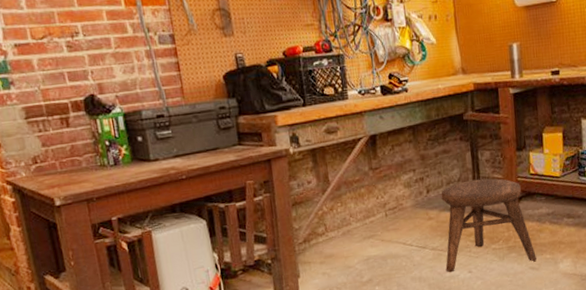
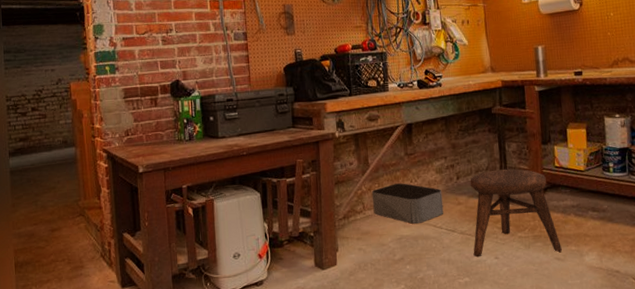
storage bin: none [333,200,414,243] -> present [371,183,444,224]

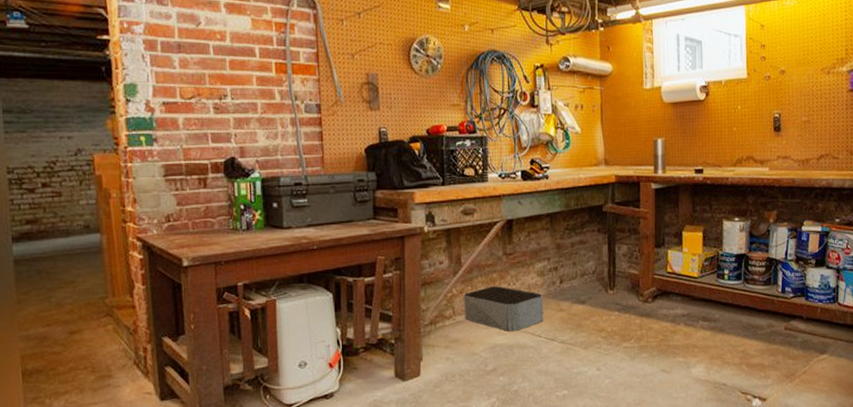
stool: present [470,168,562,258] -> none [573,273,668,369]

